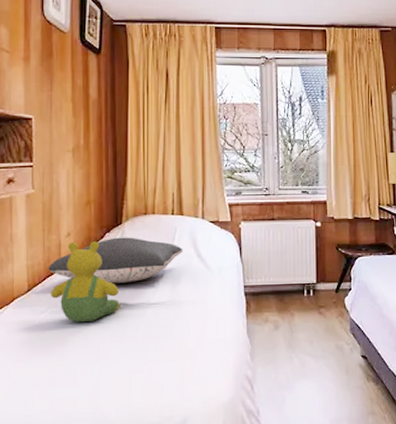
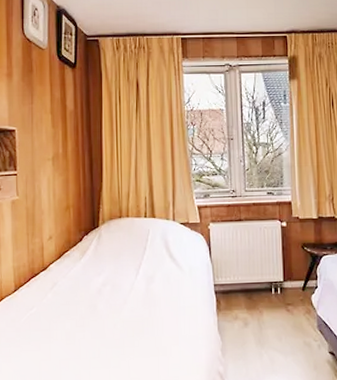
pillow: present [48,237,183,284] -> none [33,239,156,284]
teddy bear: present [51,241,120,323] -> none [35,244,98,321]

